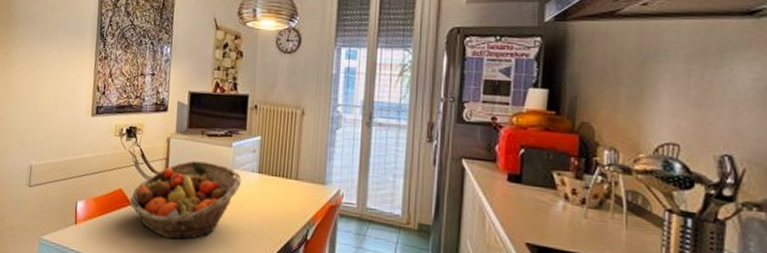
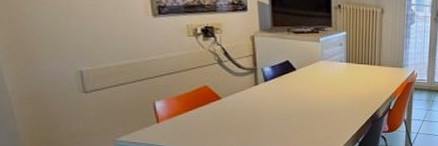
fruit basket: present [129,160,242,240] -> none [218,56,332,123]

